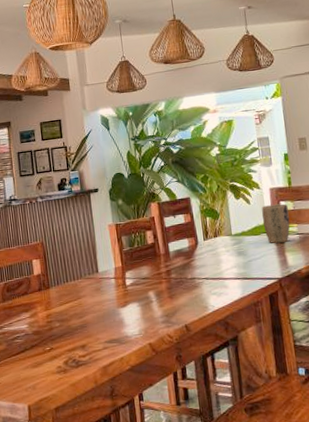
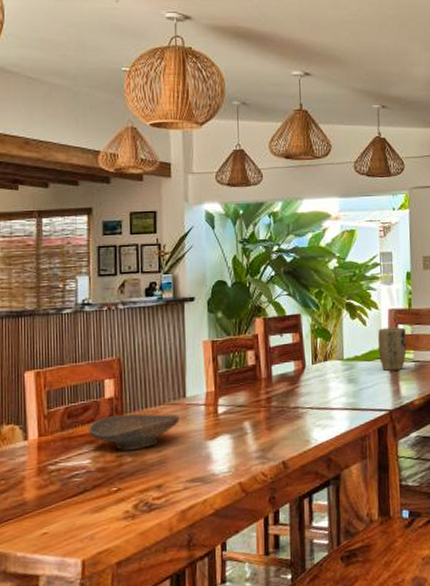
decorative bowl: none [23,287,95,317] -> present [88,413,180,450]

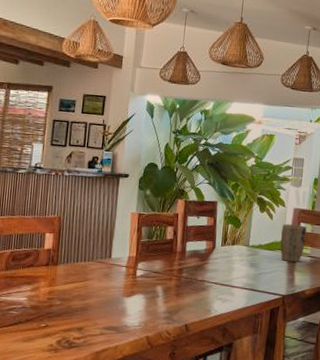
decorative bowl: present [88,413,180,450] -> none [27,264,104,295]

